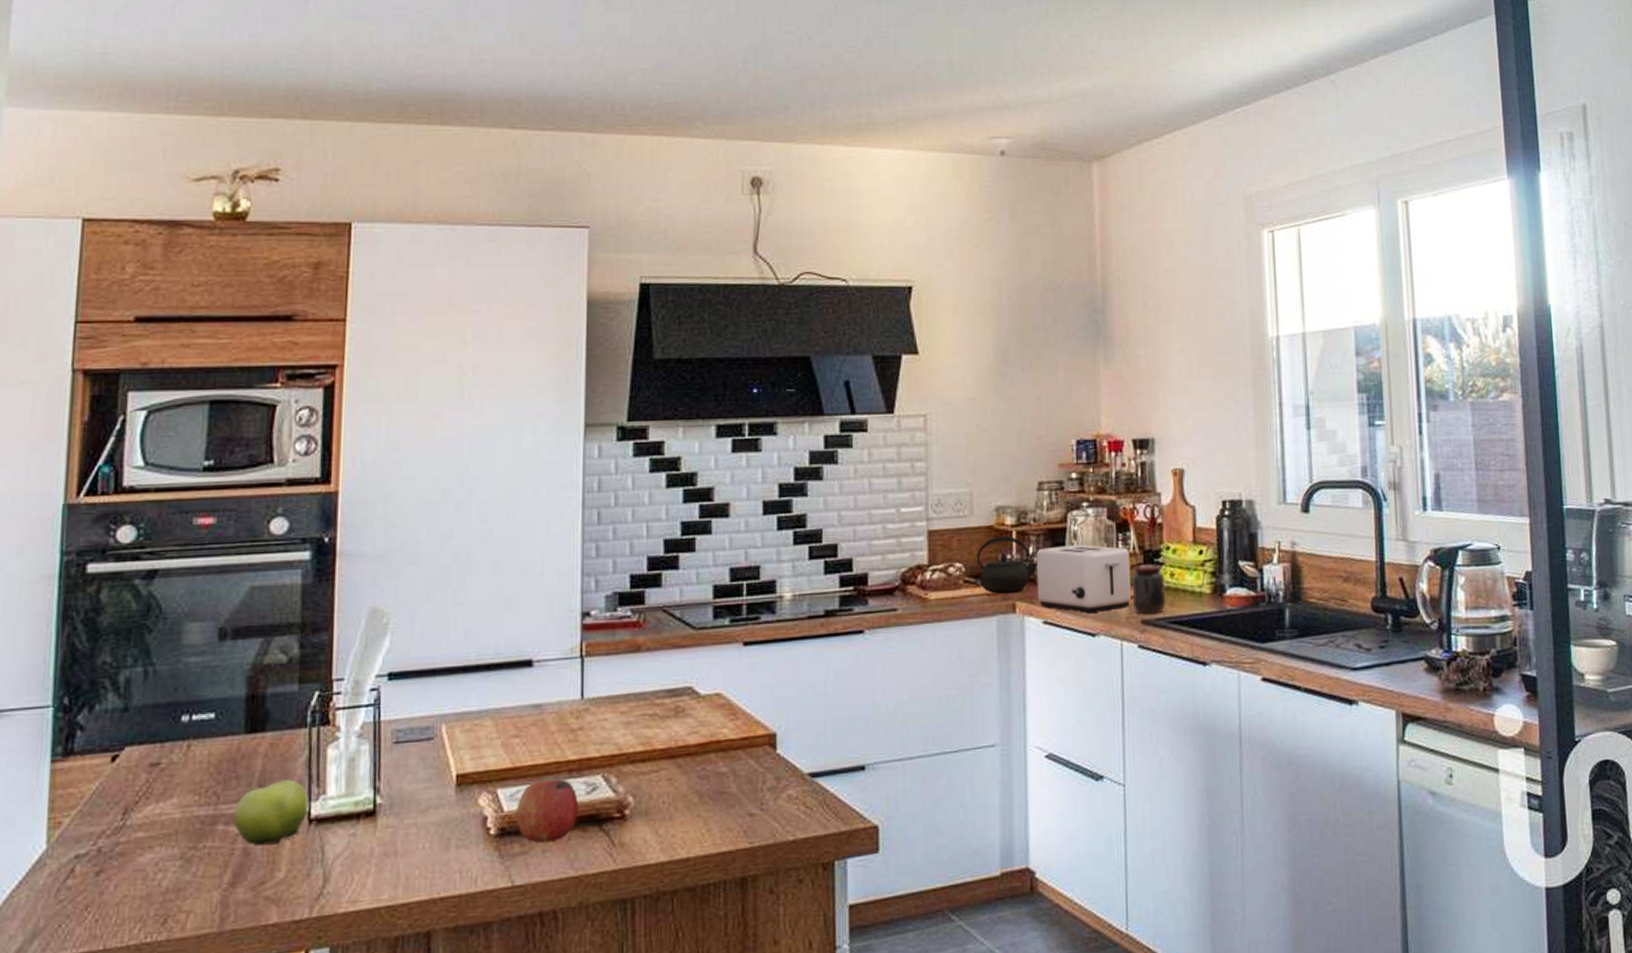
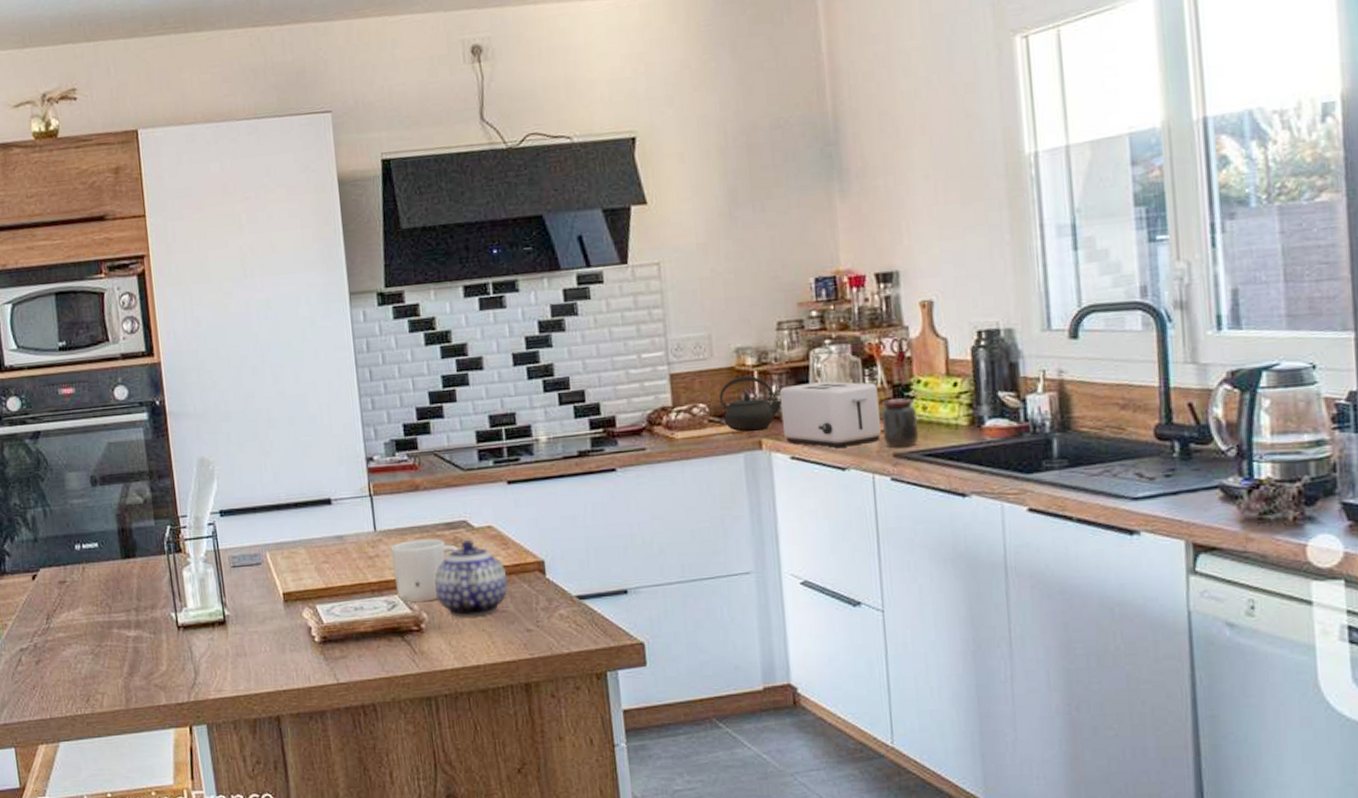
fruit: present [234,779,309,846] -> none [123,595,176,646]
fruit: present [516,779,580,843] -> none [333,598,384,650]
mug: none [597,708,680,785] -> present [390,538,459,603]
teapot: none [647,708,732,801] -> present [434,539,508,618]

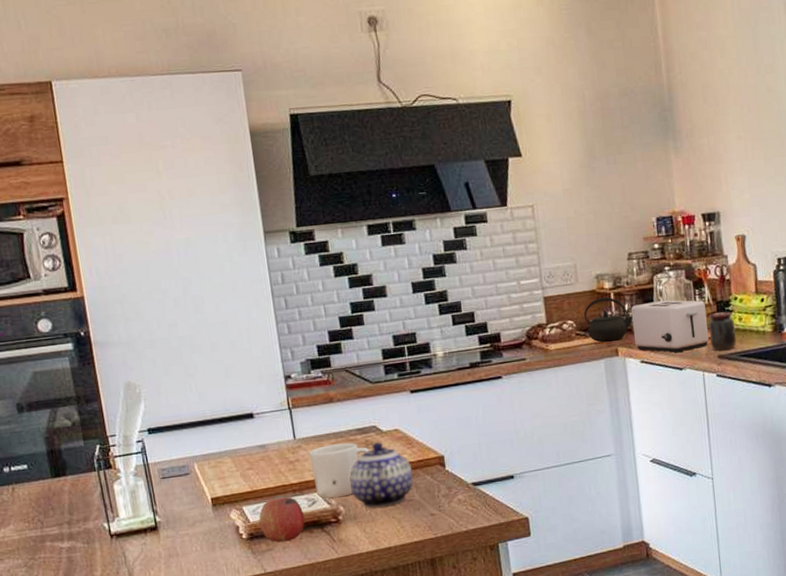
fruit: none [333,598,384,650] -> present [259,497,305,543]

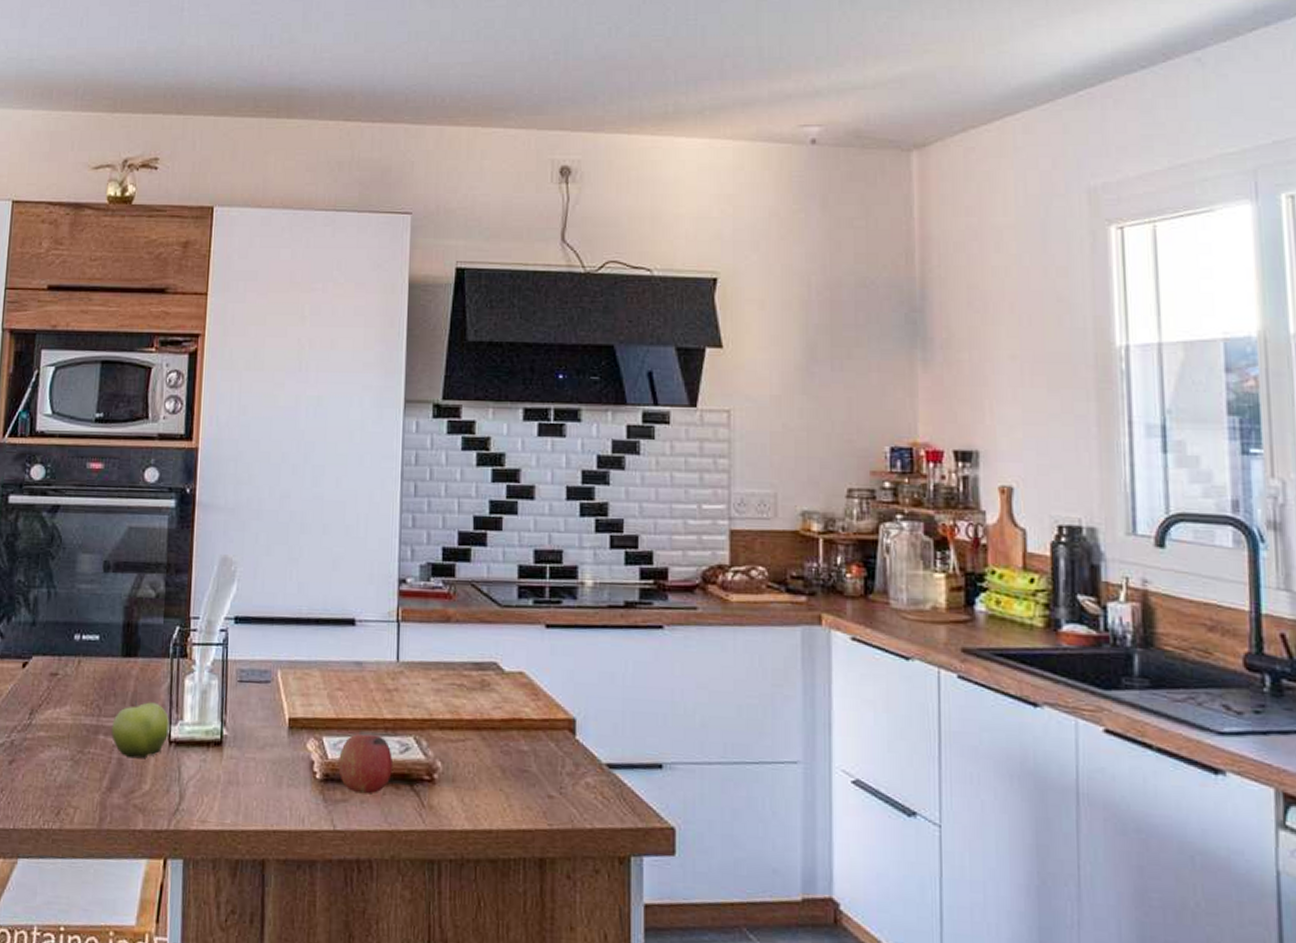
fruit: none [55,508,109,555] -> present [111,700,170,758]
mug: present [308,442,370,499] -> none [411,677,485,749]
teapot: present [349,441,414,508] -> none [454,684,534,774]
kettle: present [583,297,633,343] -> none [780,542,846,605]
toaster: present [631,300,709,353] -> none [844,558,951,635]
jar: present [708,311,736,352] -> none [951,588,989,645]

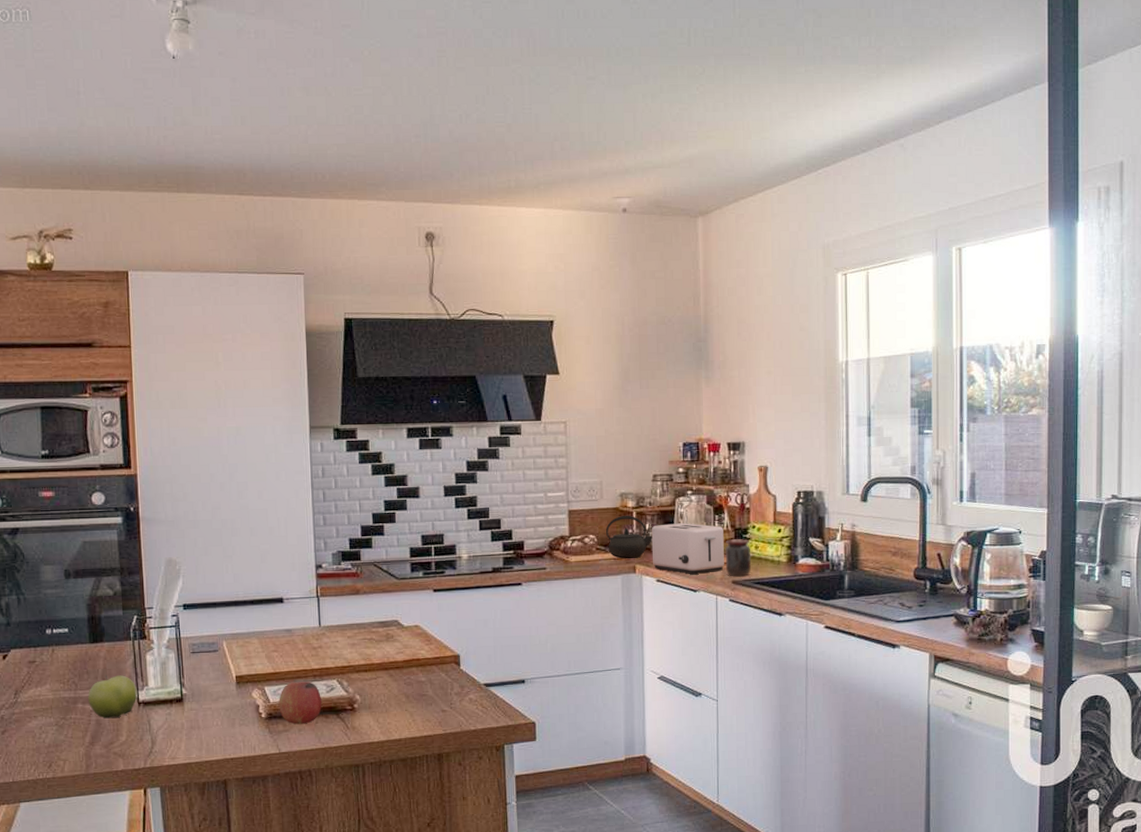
kettle: none [780,542,846,605] -> present [605,515,652,560]
toaster: none [844,558,951,635] -> present [651,523,725,575]
jar: none [951,588,989,645] -> present [725,539,751,578]

